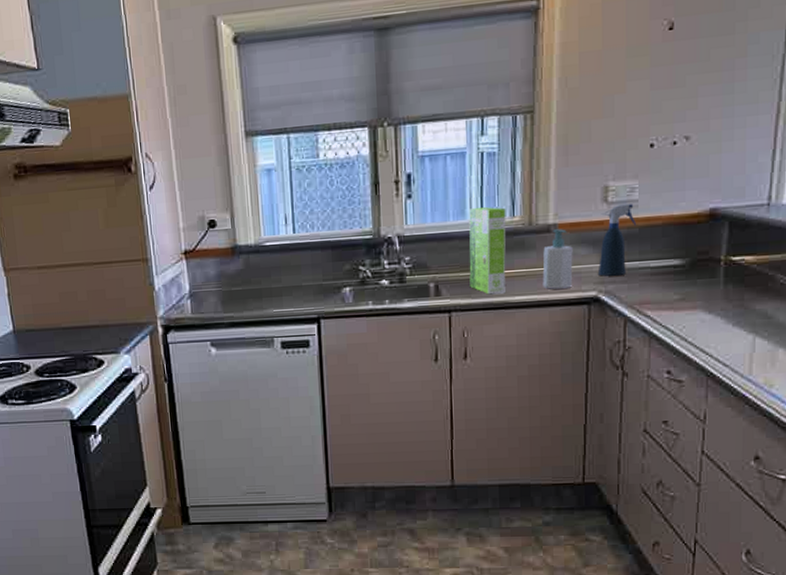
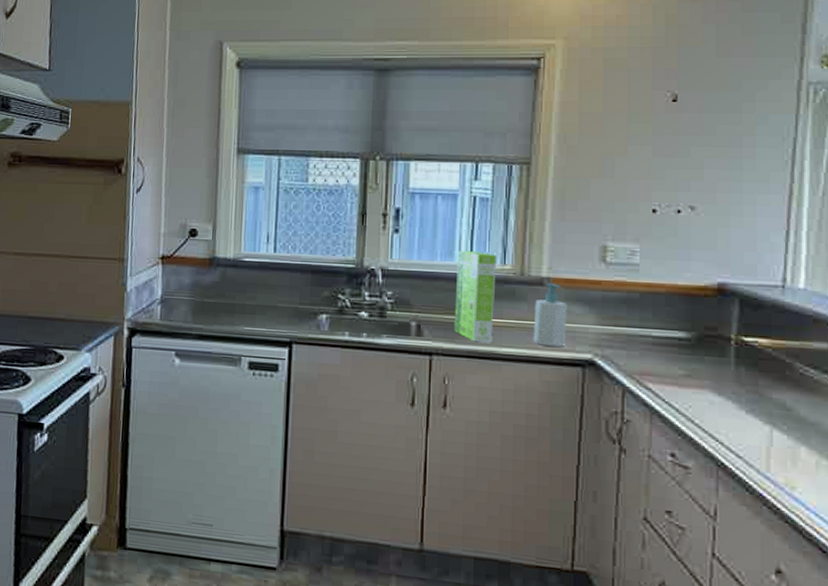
spray bottle: present [597,204,637,276] -> none [593,267,638,341]

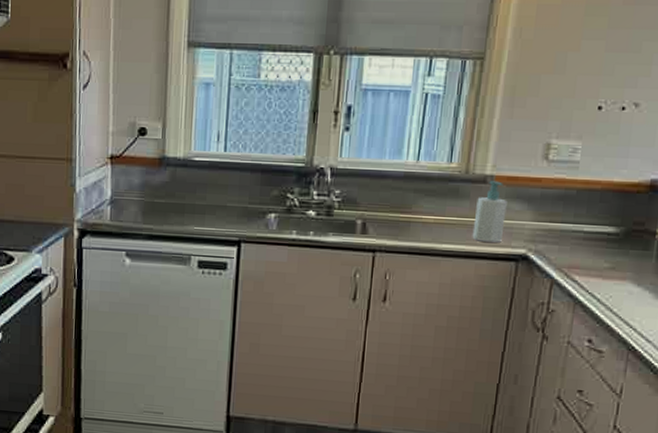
cake mix box: present [454,251,497,343] -> none [397,149,444,240]

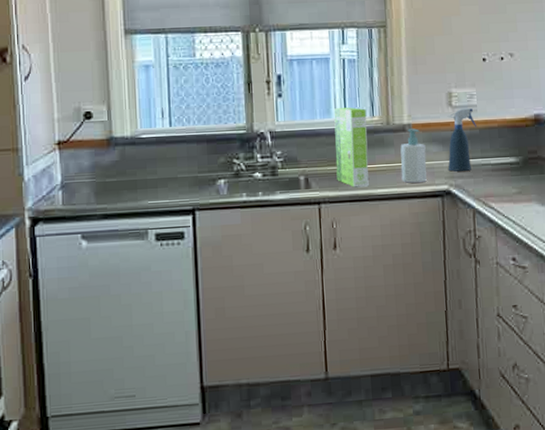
cake mix box: none [397,149,444,240] -> present [333,107,369,188]
spray bottle: none [529,164,575,236] -> present [447,108,478,172]

